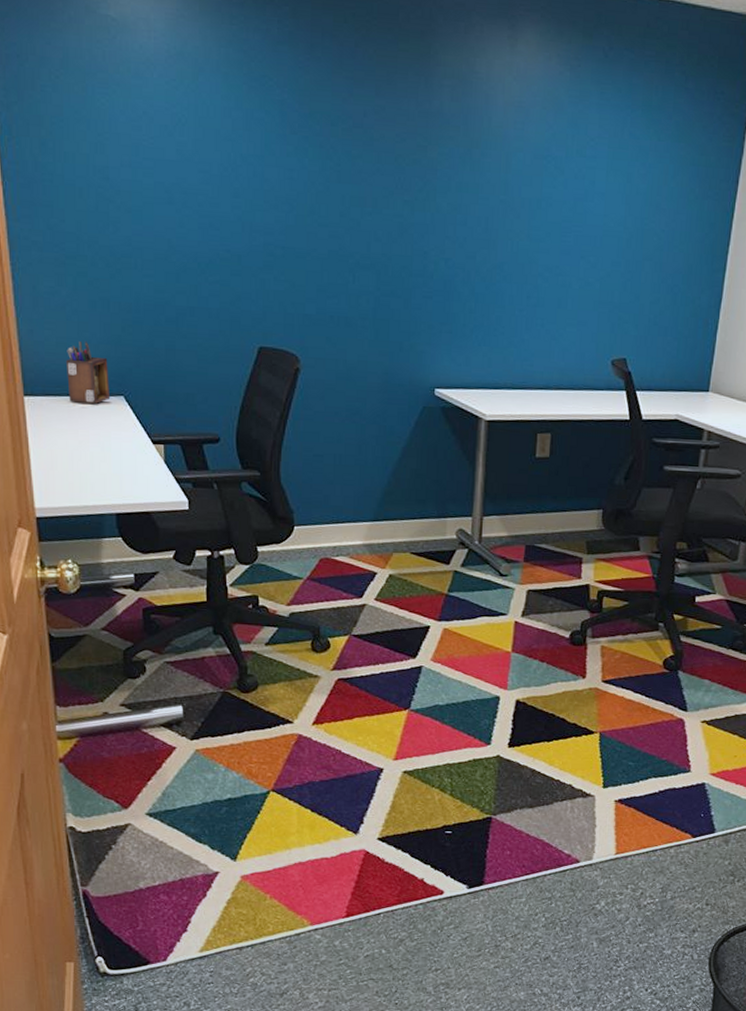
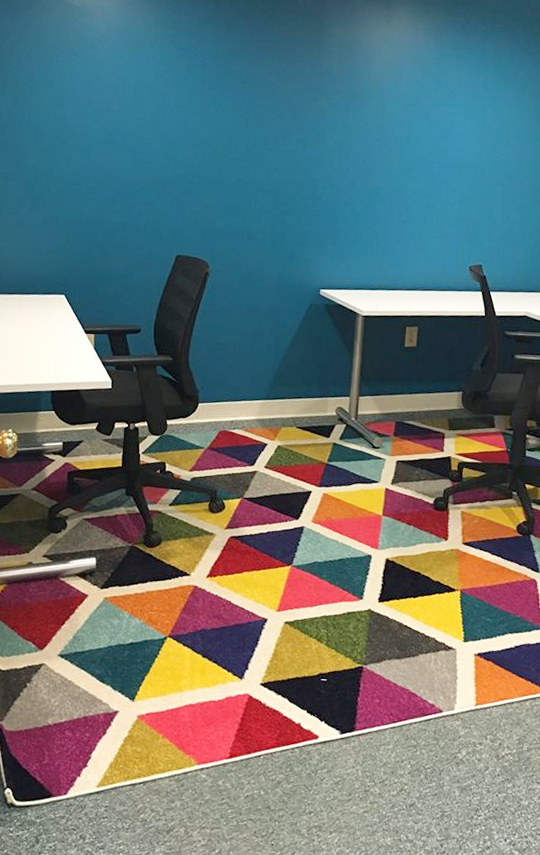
desk organizer: present [65,340,109,405] -> none [19,250,54,302]

